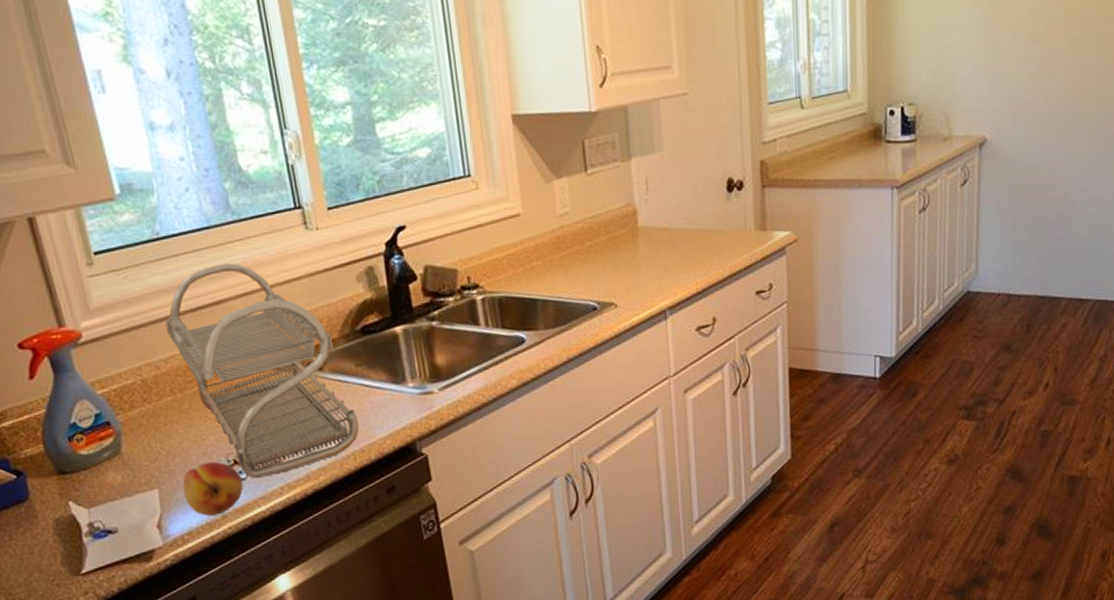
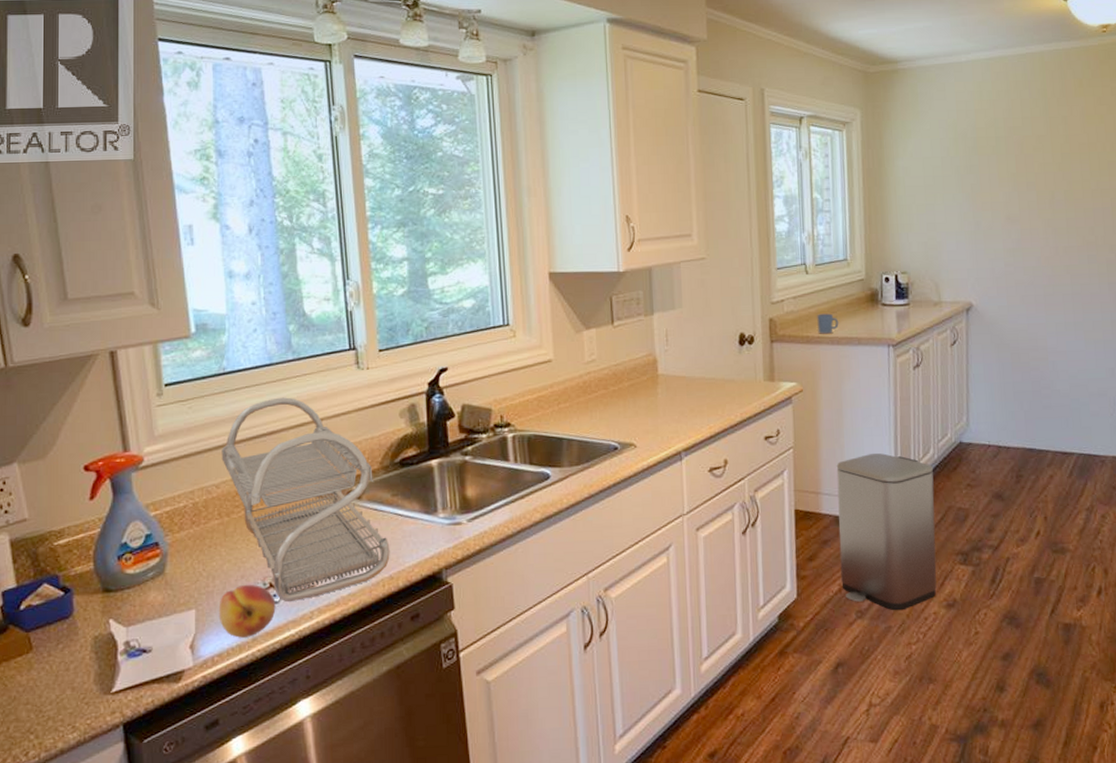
mug: none [813,153,838,178] -> present [817,313,839,335]
pedal bin: none [833,306,938,468] -> present [836,453,937,610]

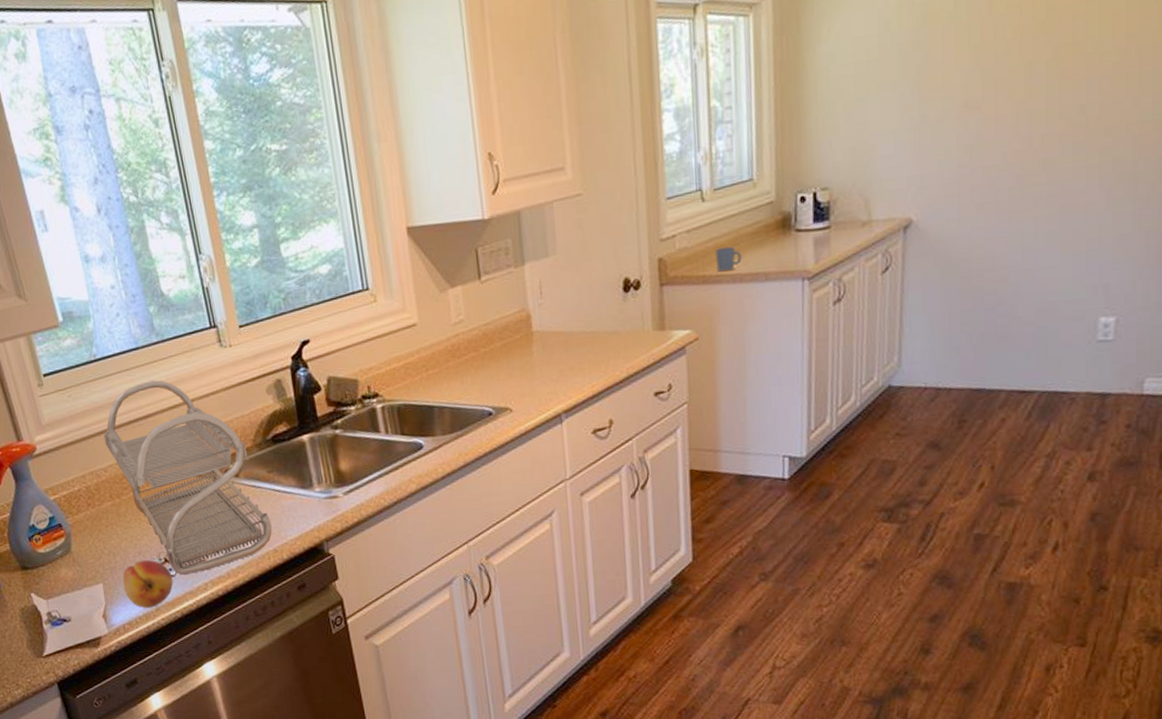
pedal bin: present [836,453,937,610] -> none [738,403,855,572]

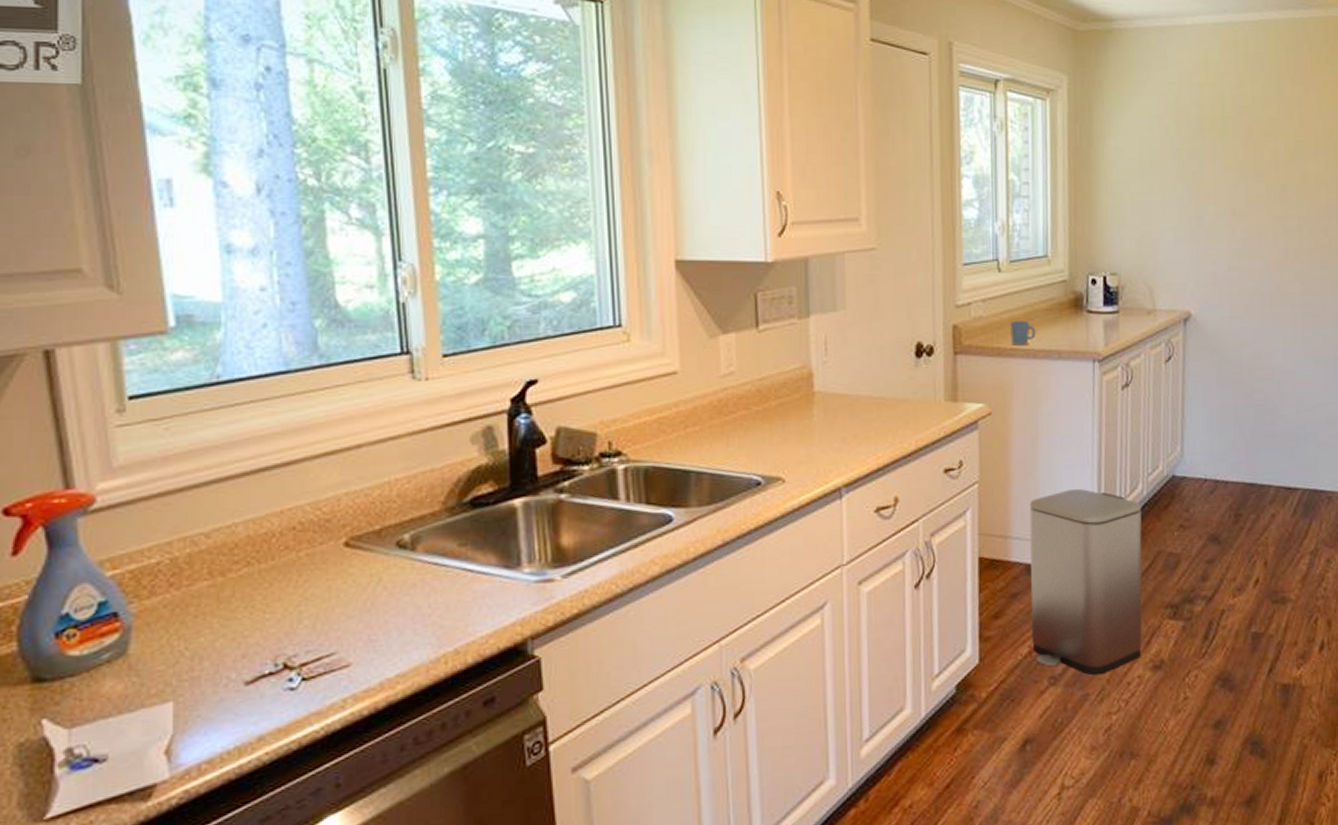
dish rack: present [104,380,272,576] -> none [214,416,455,688]
fruit: present [122,559,173,608] -> none [208,665,292,738]
pedal bin: none [738,403,855,572] -> present [1029,489,1143,675]

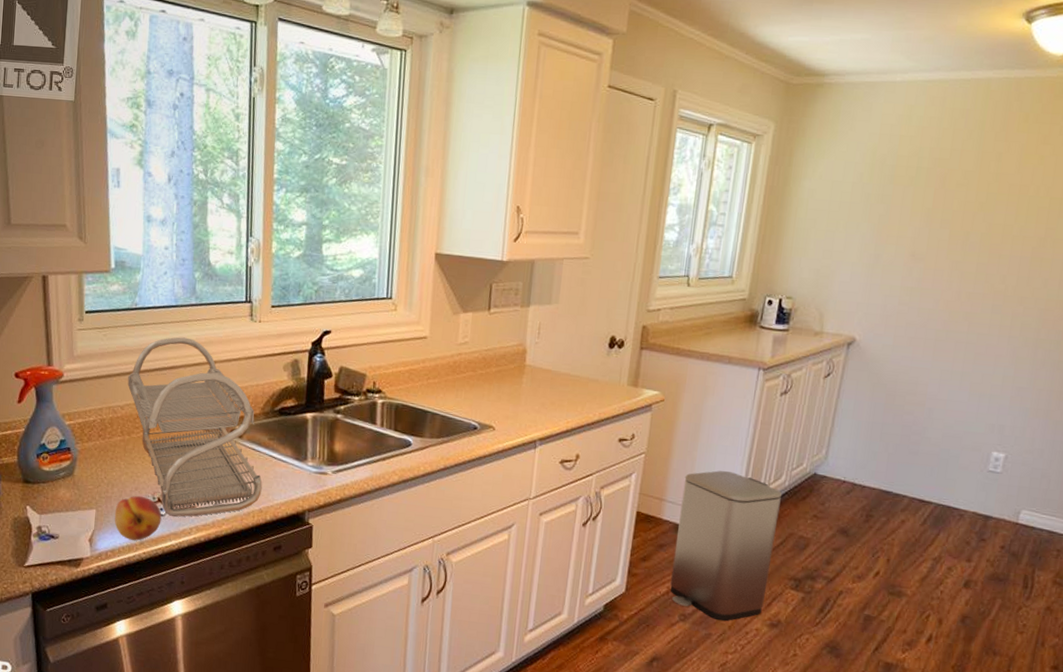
fruit: none [208,665,292,738] -> present [114,495,162,541]
dish rack: none [214,416,455,688] -> present [127,337,263,517]
mug: present [1010,320,1036,347] -> none [689,327,713,350]

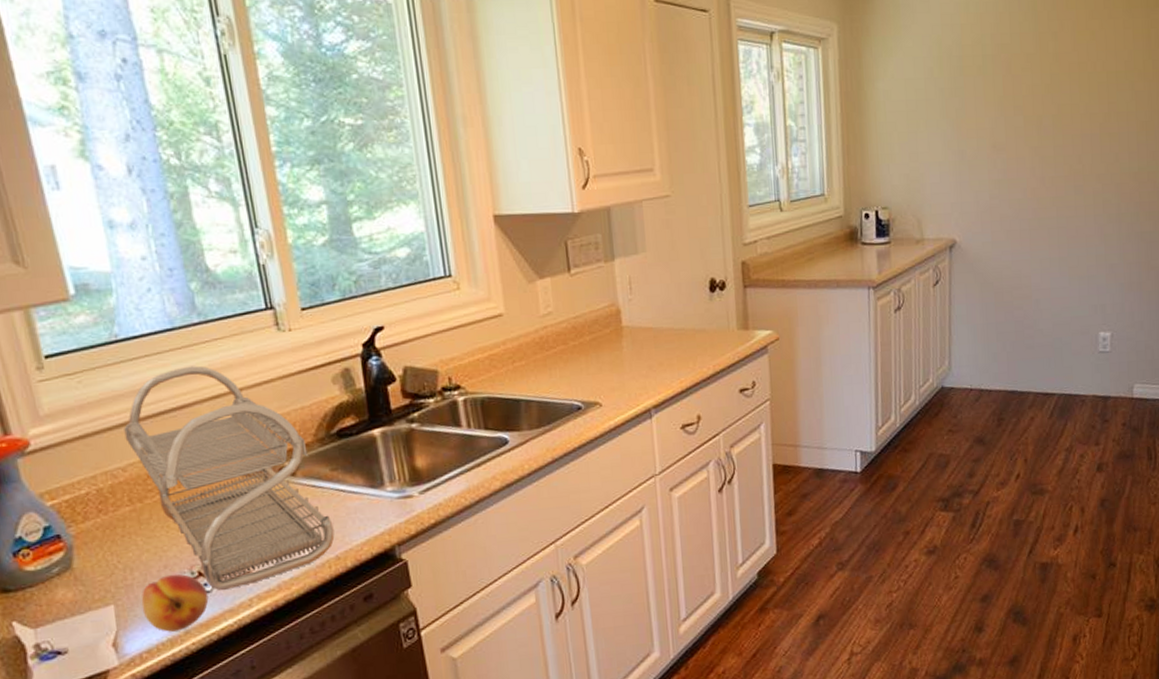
pedal bin: present [670,470,783,621] -> none [815,402,918,560]

